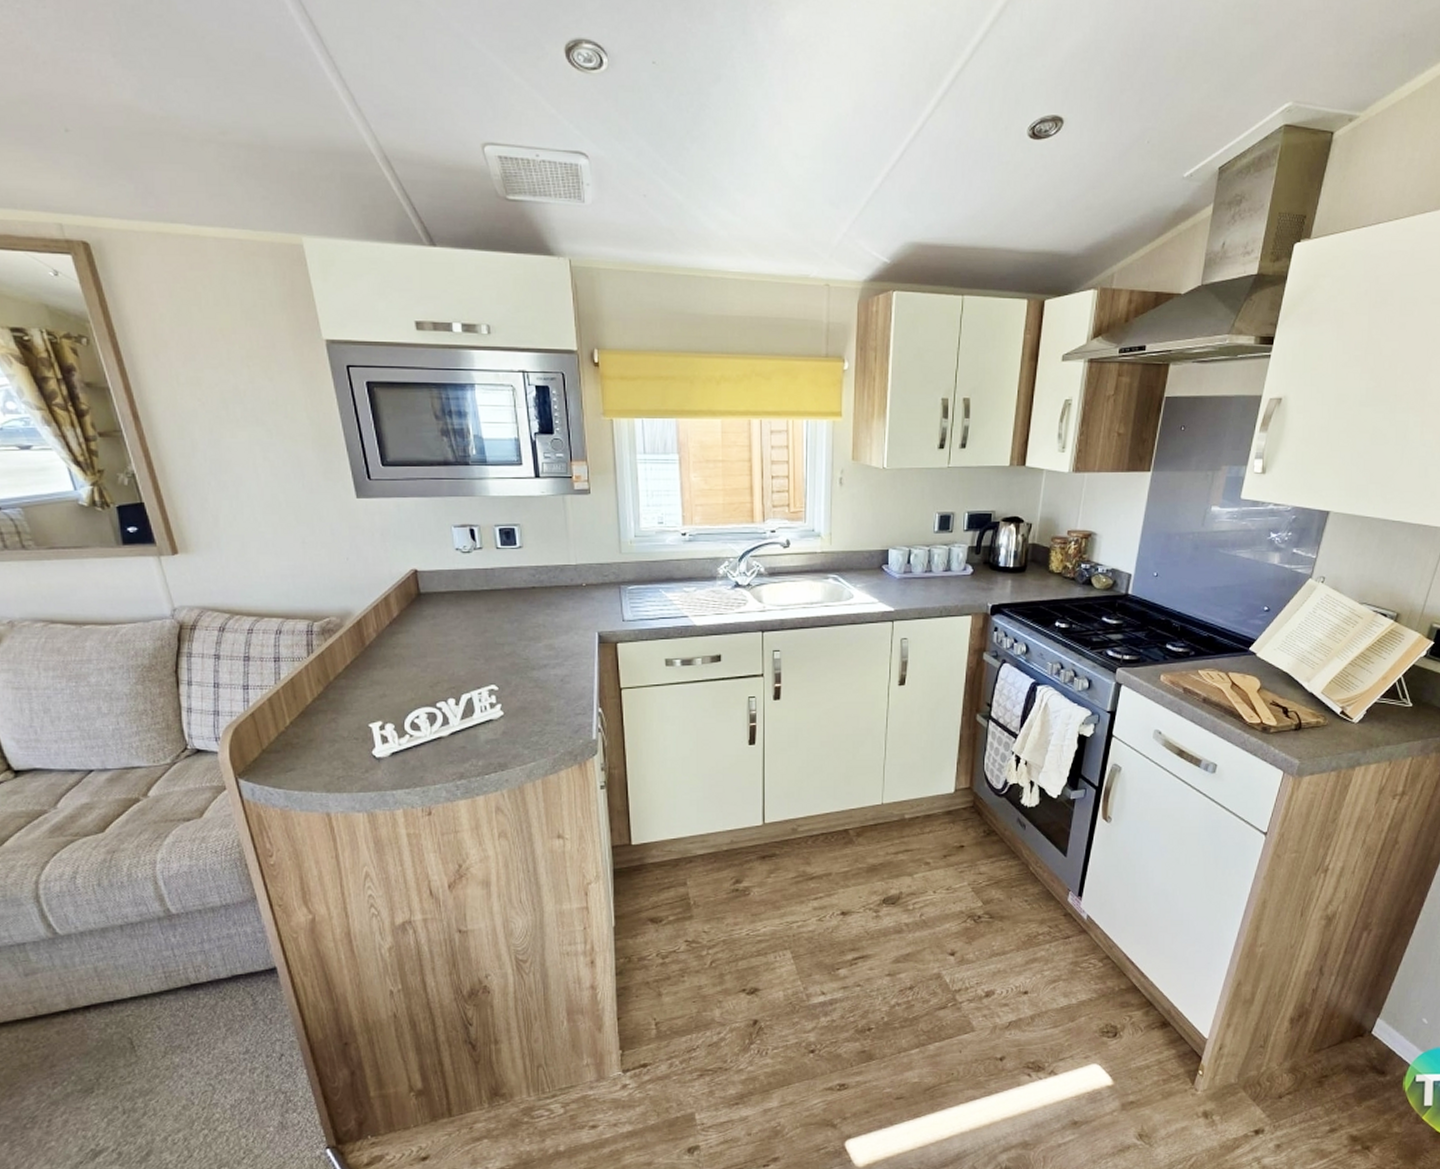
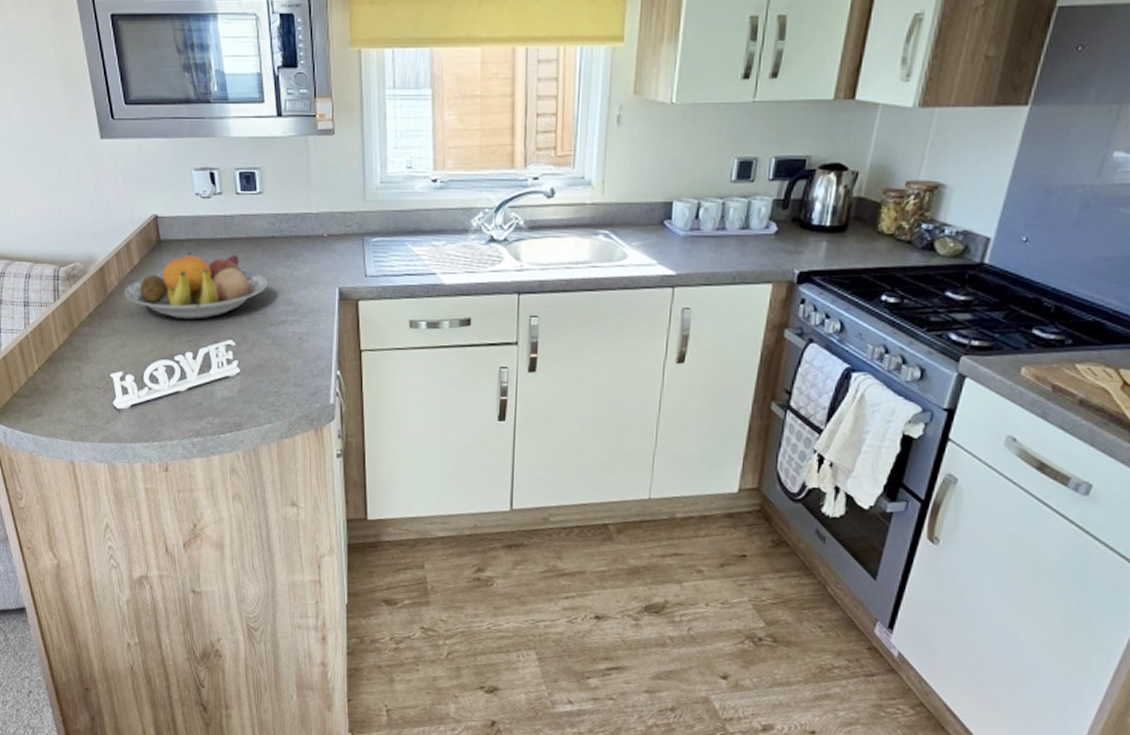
fruit bowl: none [383,603,529,667] -> present [124,251,267,319]

